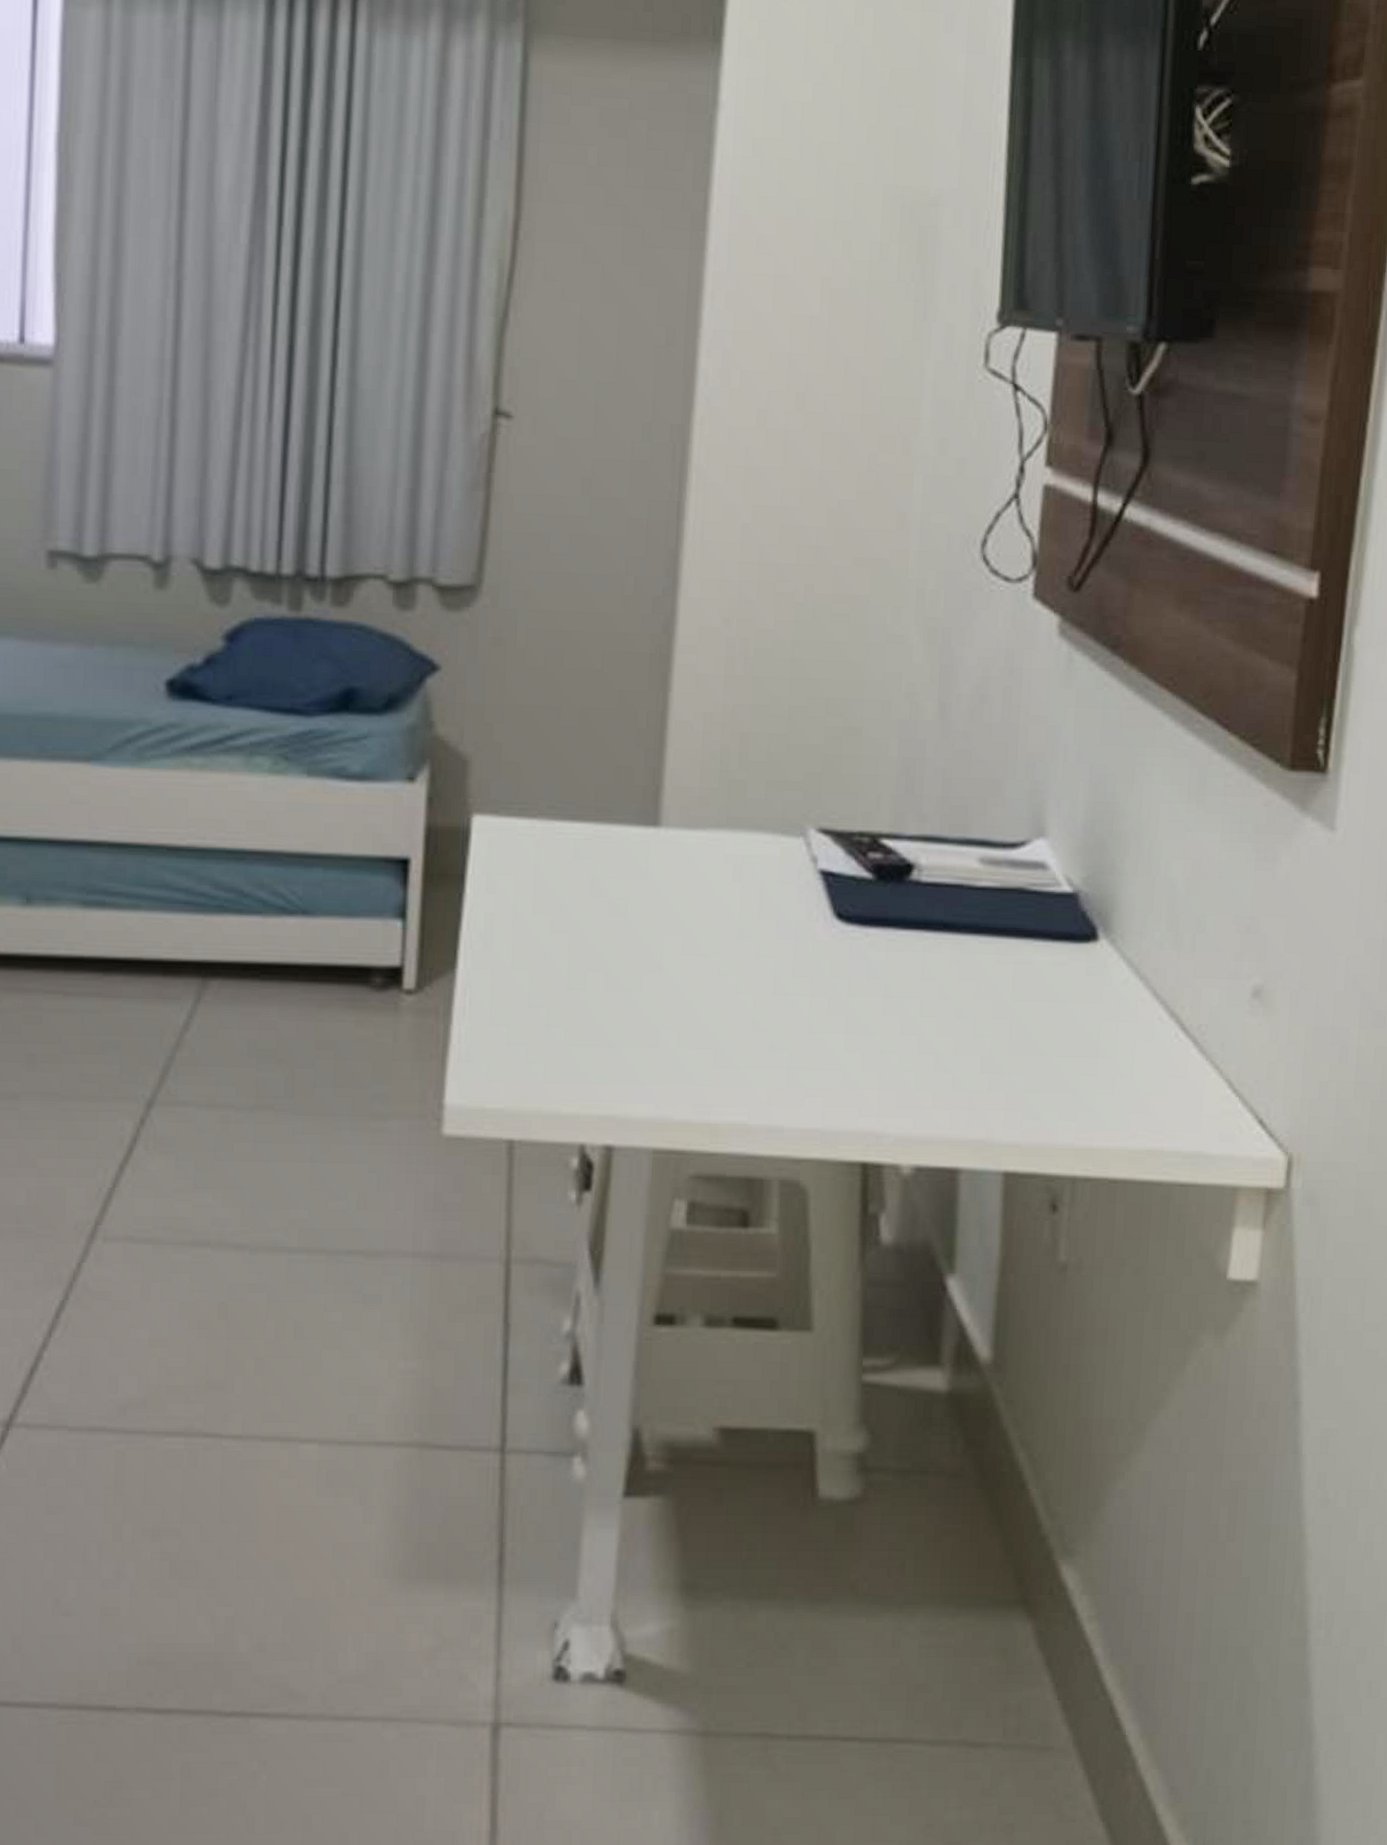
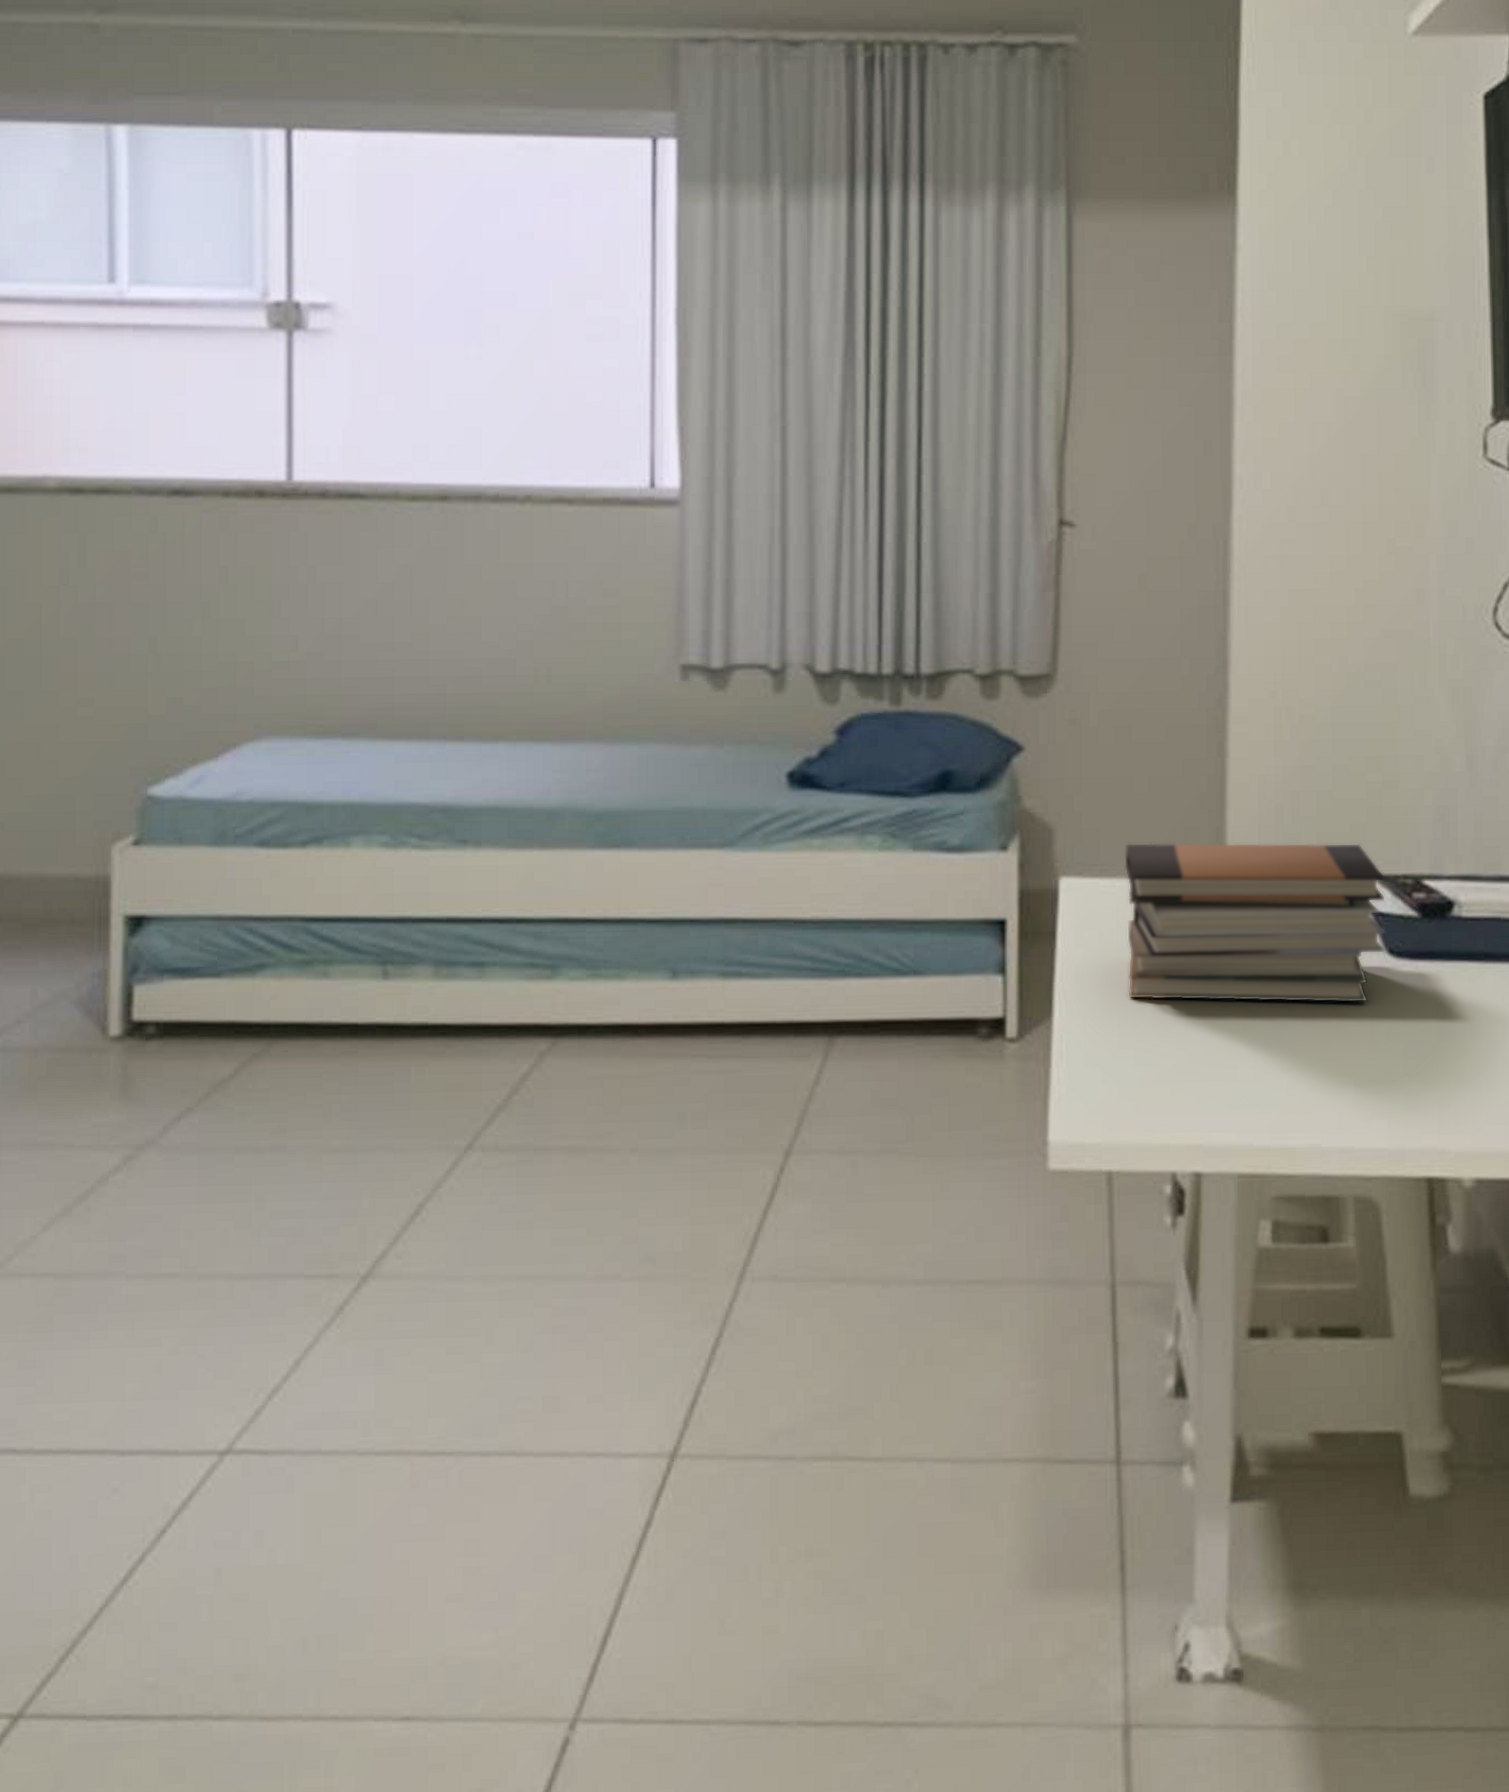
book stack: none [543,780,839,971] -> present [1124,842,1386,1004]

